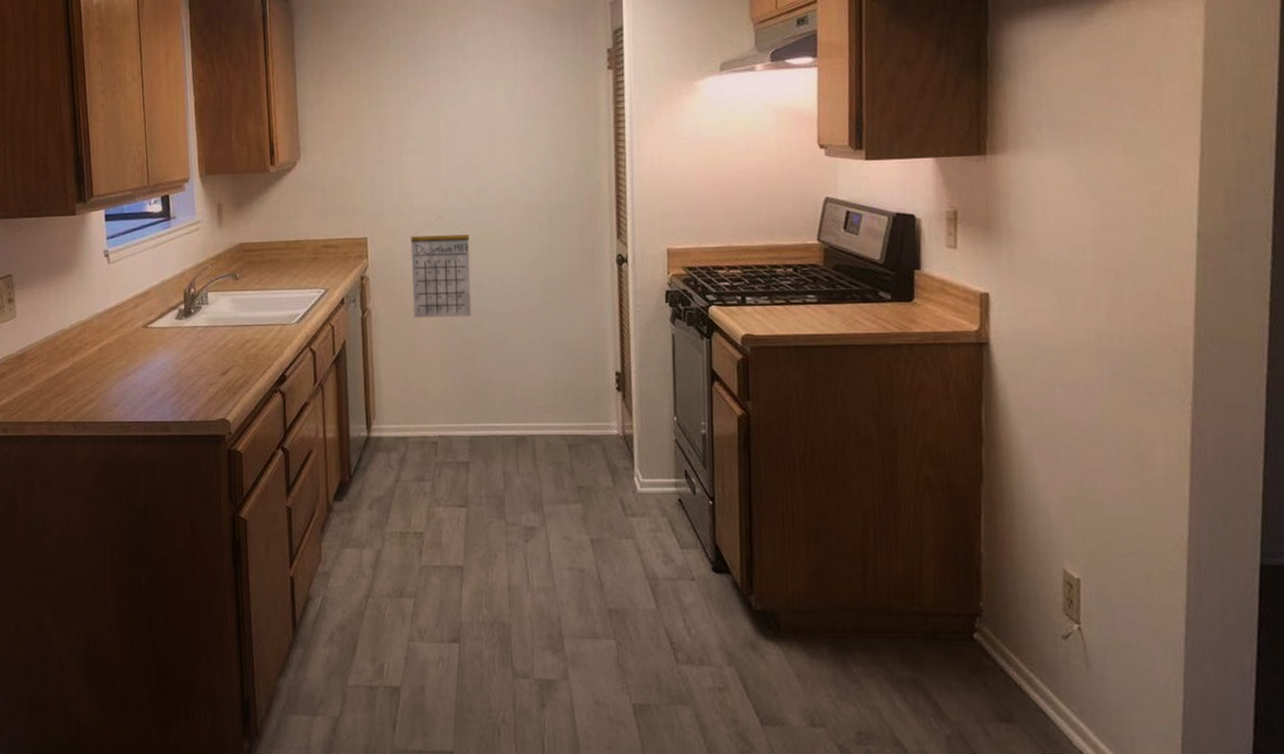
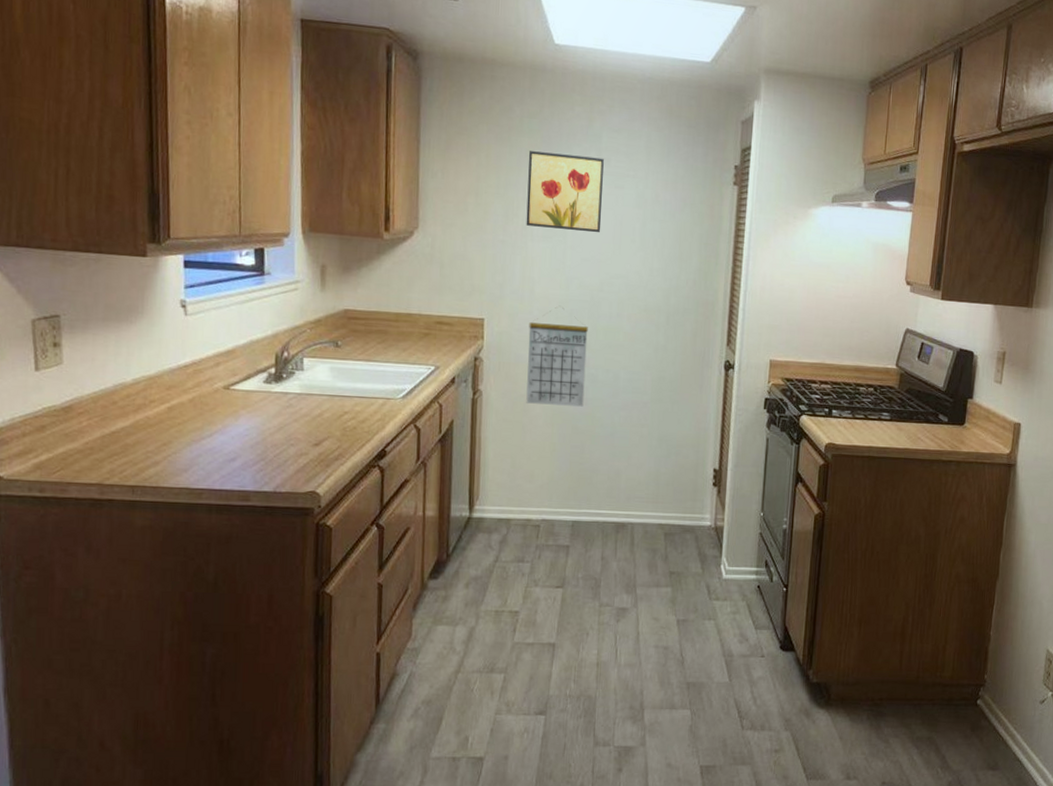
wall art: none [397,64,474,141] -> present [526,151,604,233]

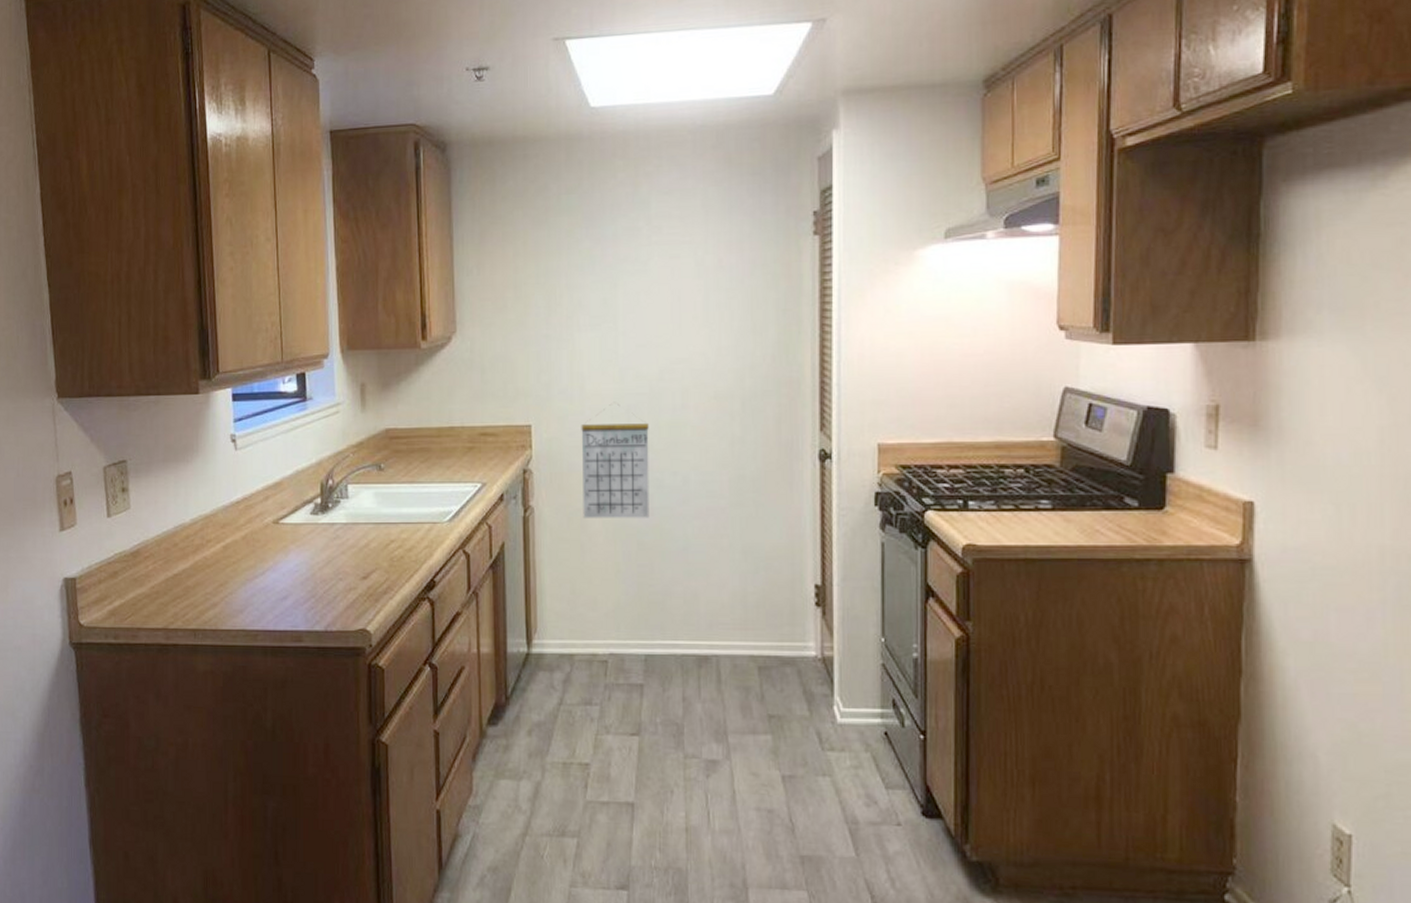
wall art: present [526,151,604,233] -> none [569,226,656,315]

